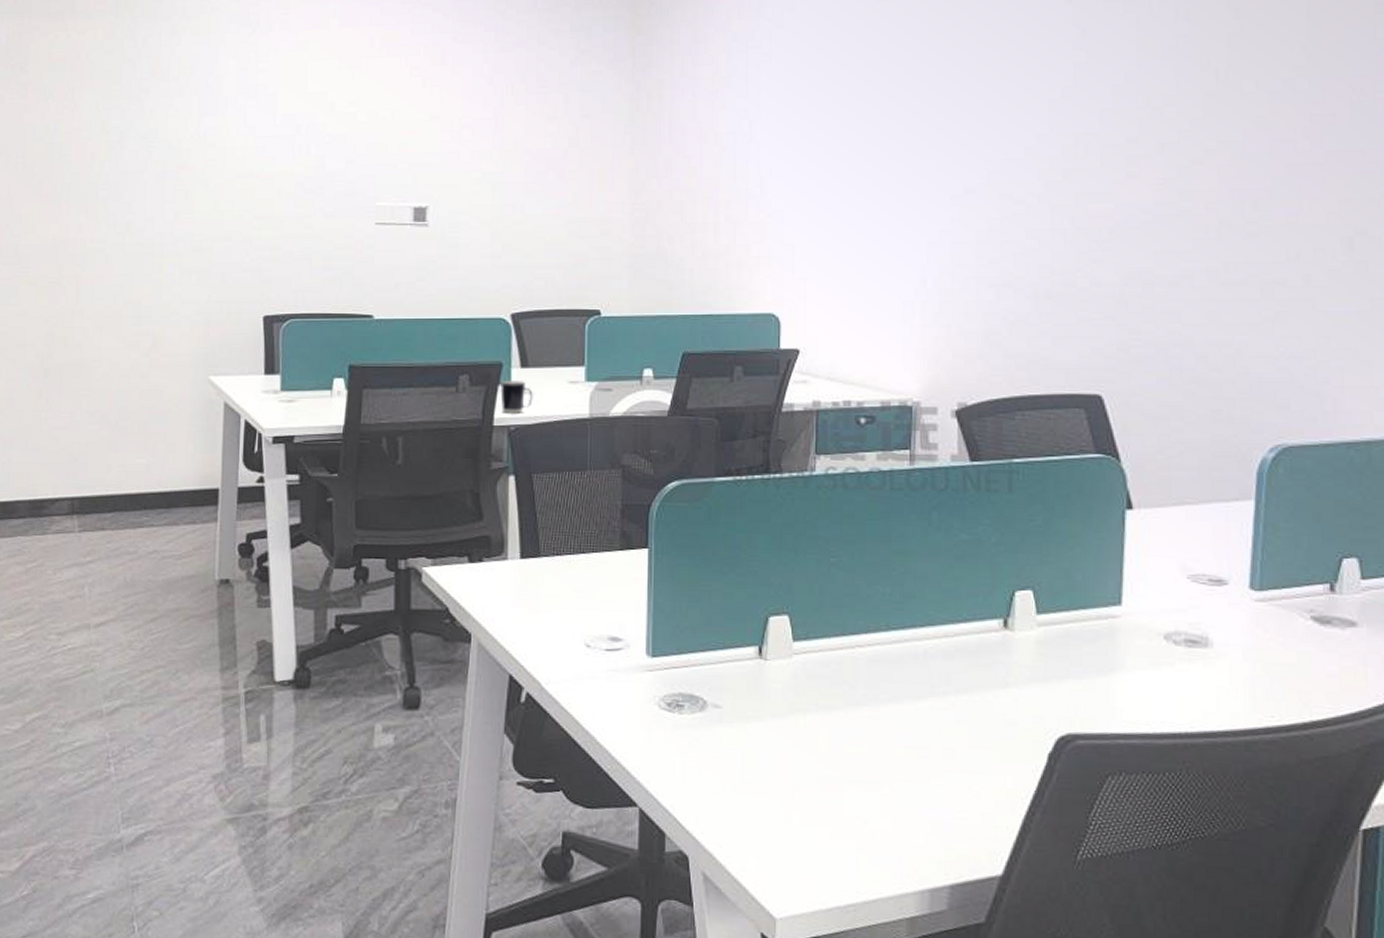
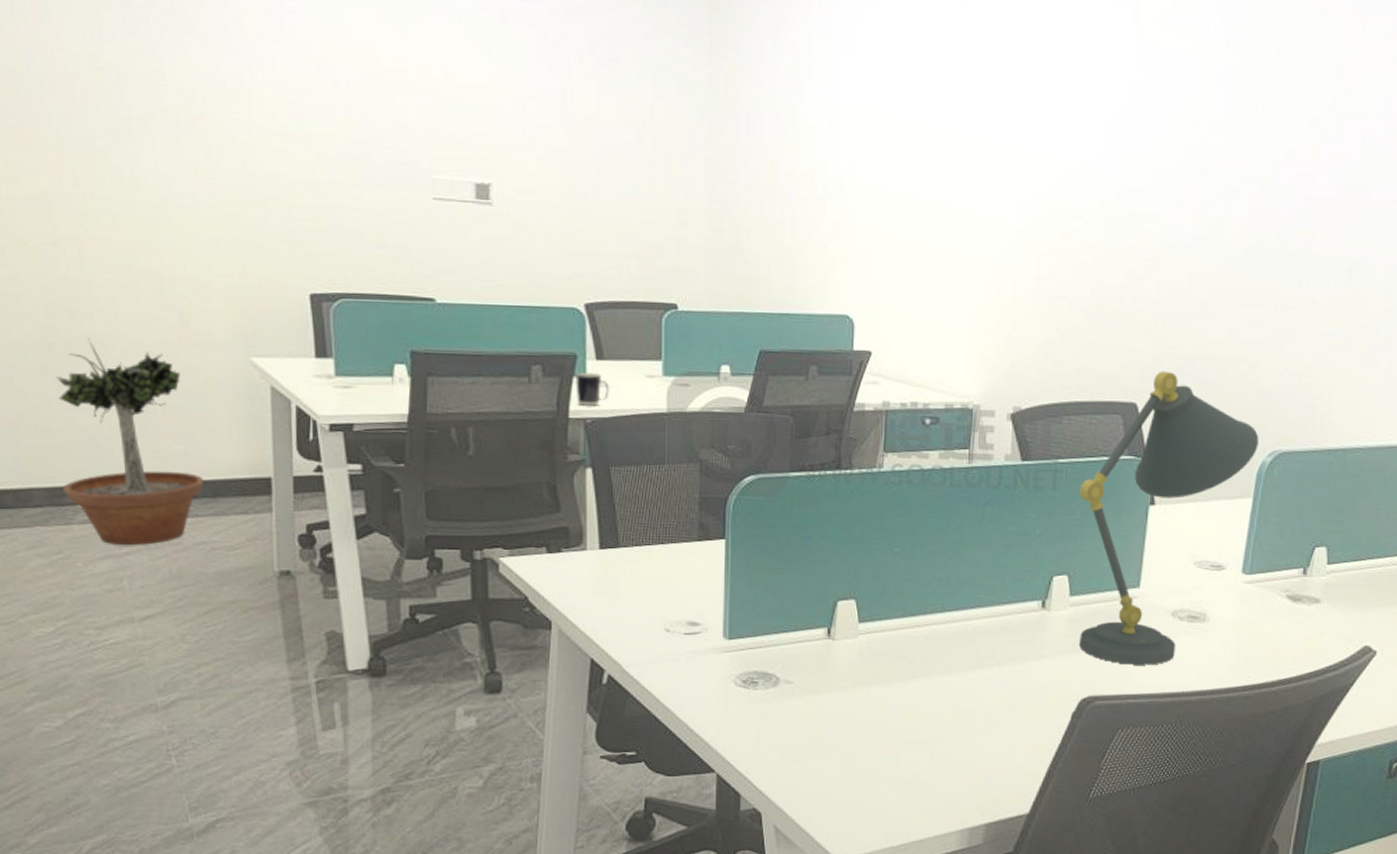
potted tree: none [43,363,161,554] -> present [56,337,204,546]
desk lamp: none [1040,358,1256,699] -> present [1079,370,1259,665]

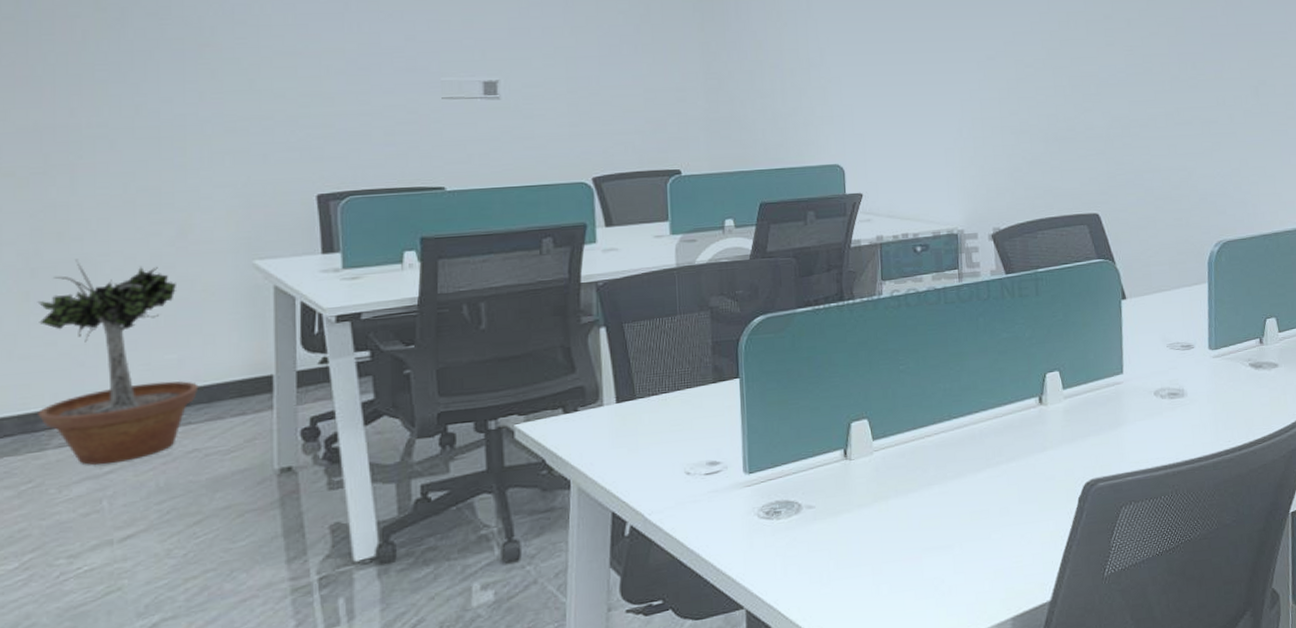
mug: present [575,373,610,406] -> none [586,239,620,270]
desk lamp: present [1079,370,1259,665] -> none [1059,184,1206,445]

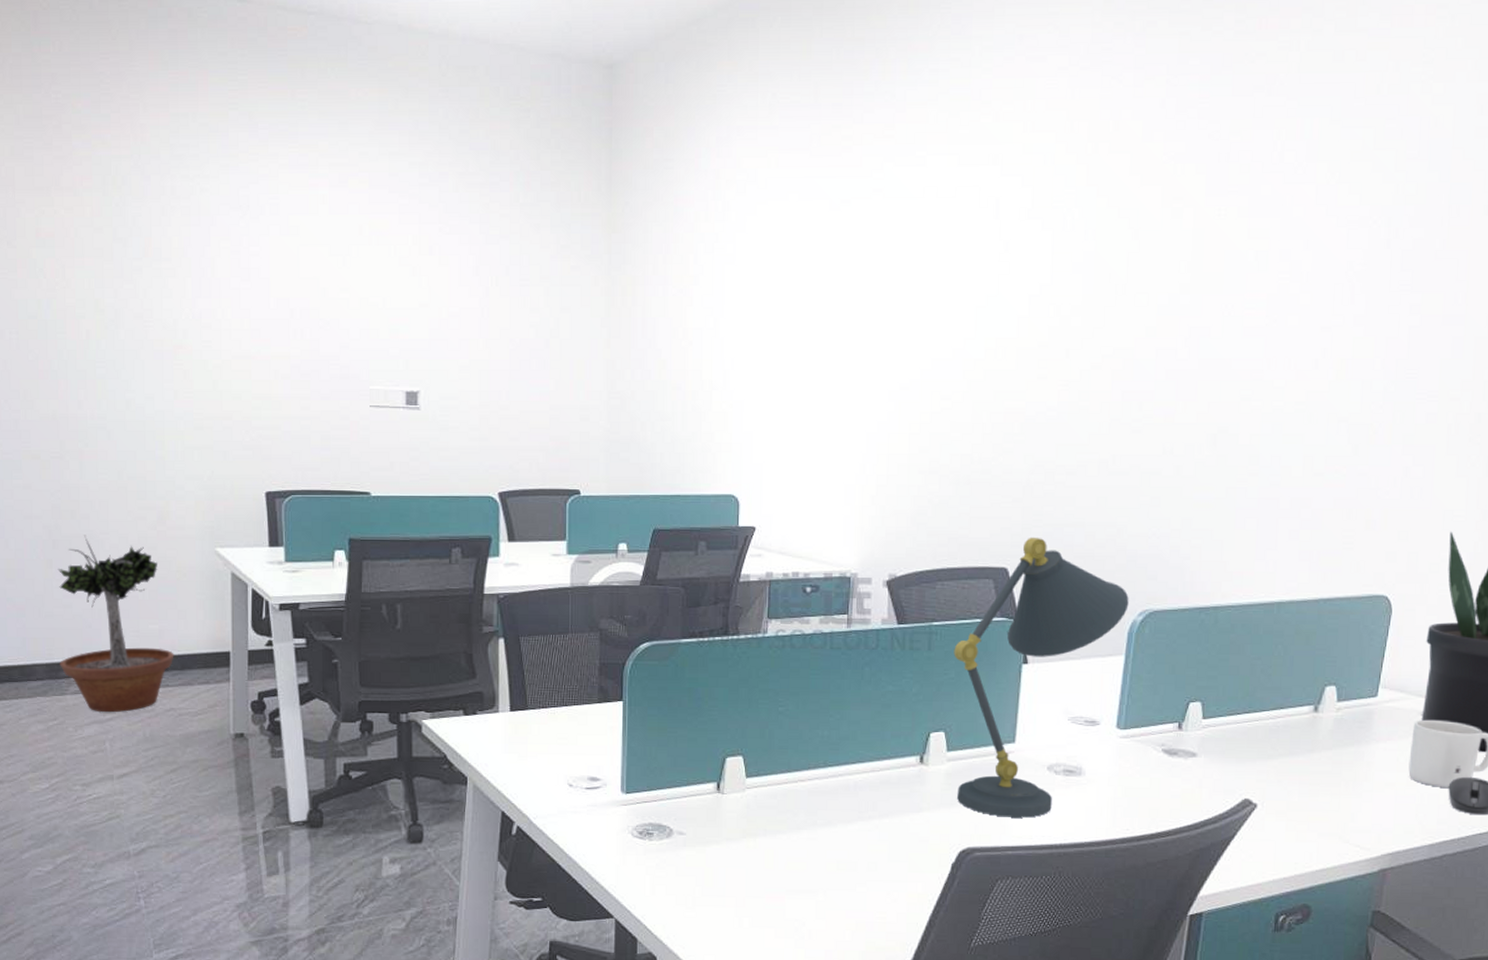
desk lamp: none [1059,184,1206,445] -> present [954,537,1129,818]

